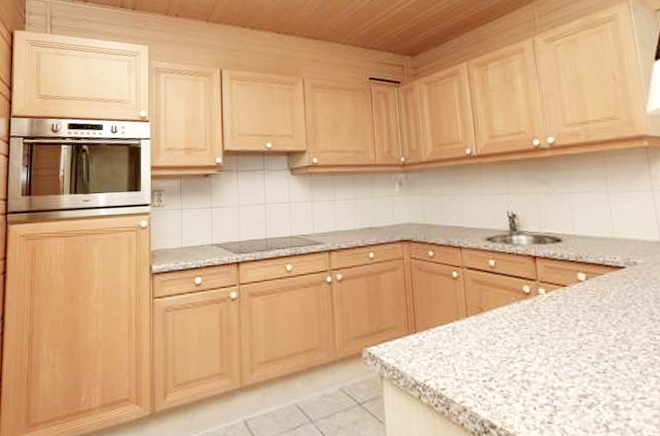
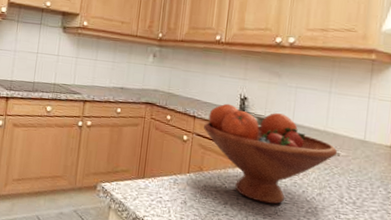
fruit bowl: none [473,225,634,338] -> present [204,103,338,205]

